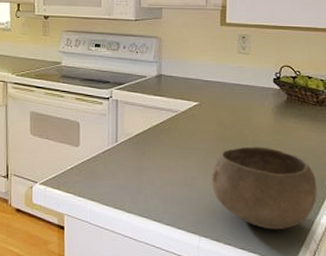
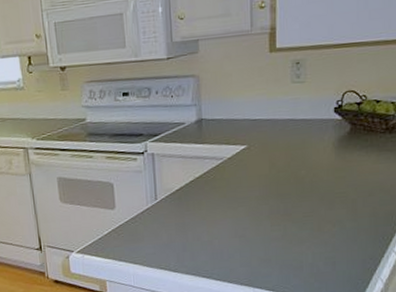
bowl: present [211,146,317,230] -> none [264,186,385,274]

